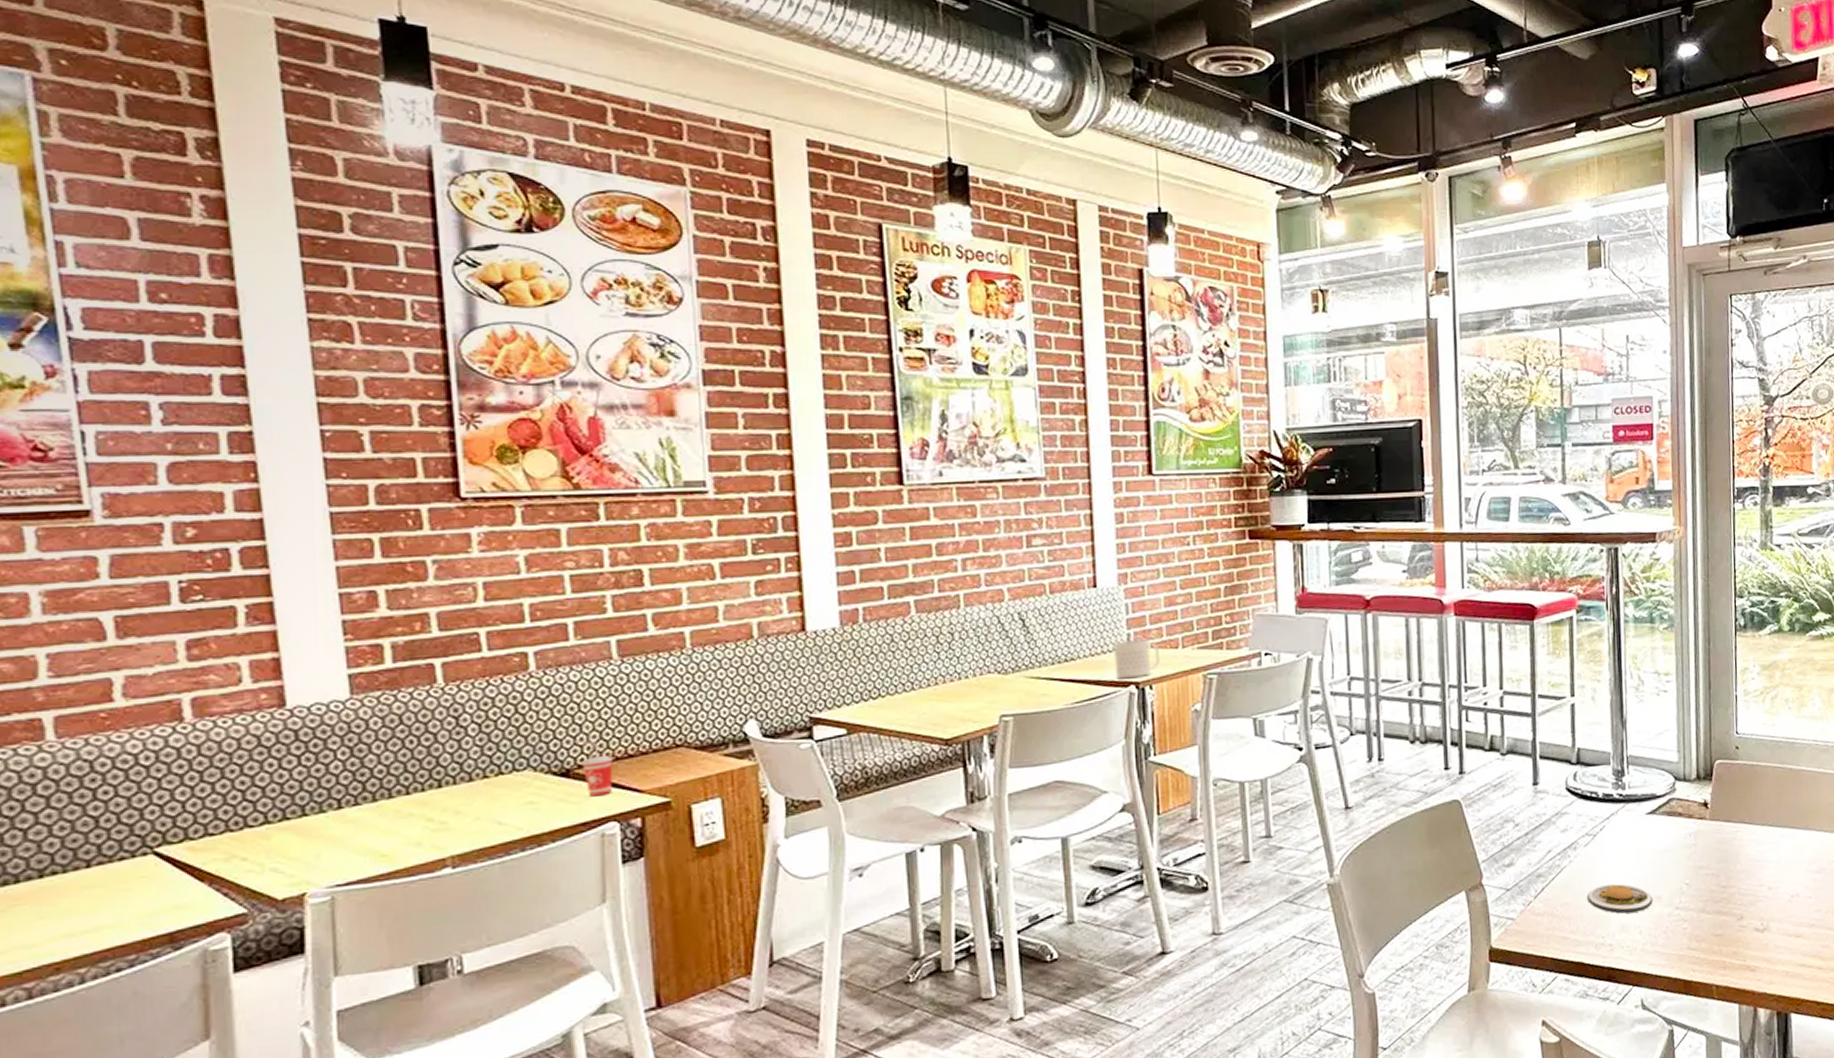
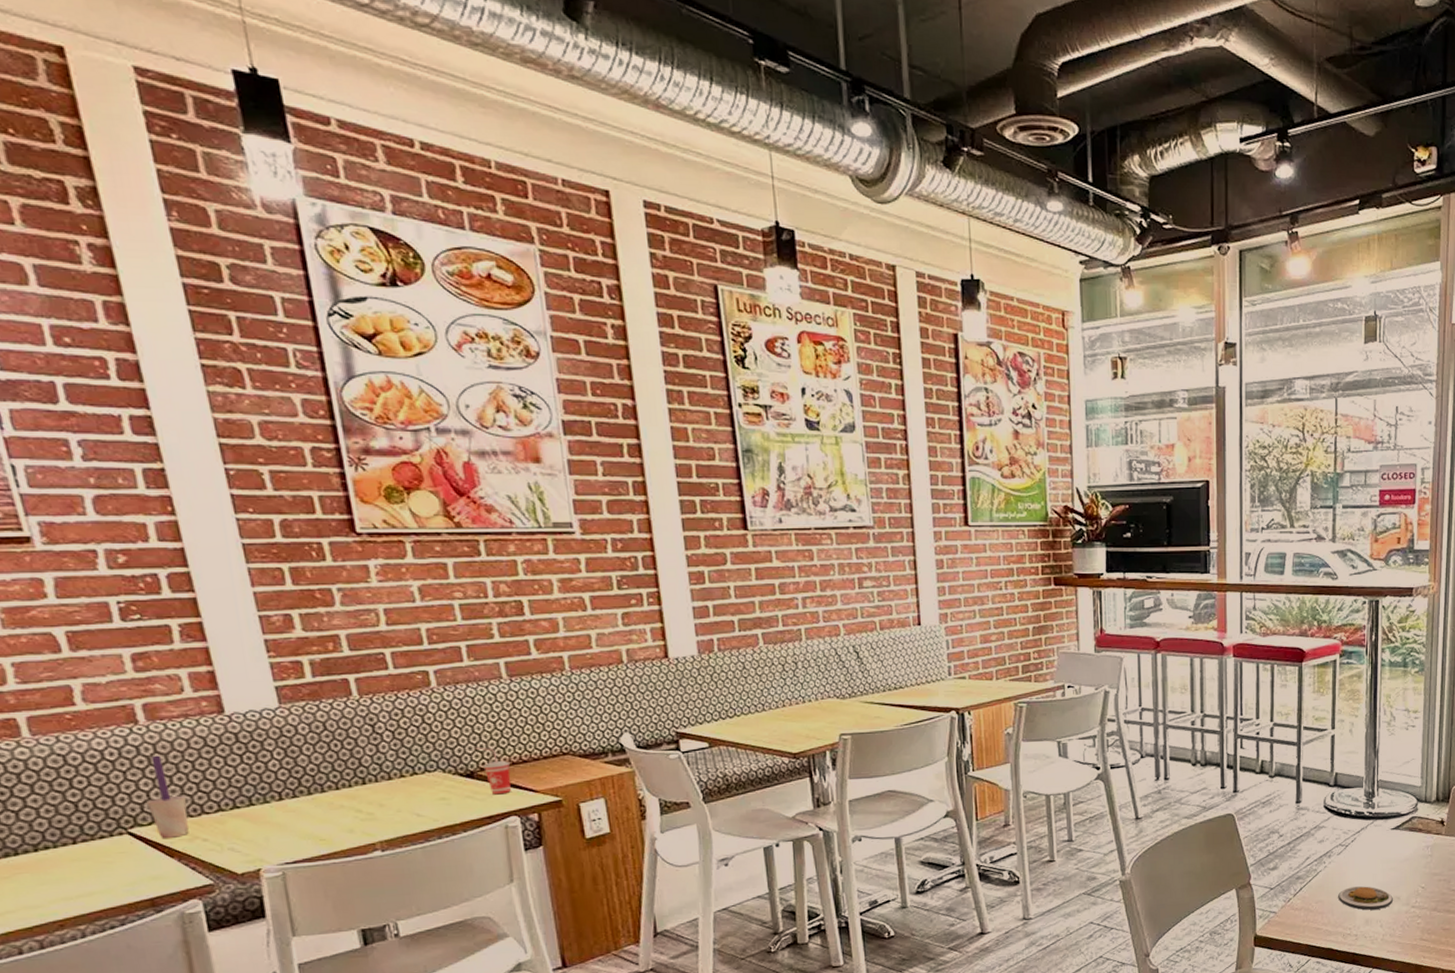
beverage cup: none [180,758,229,860] -> present [146,755,189,840]
mug: present [1113,638,1159,679] -> none [936,671,976,705]

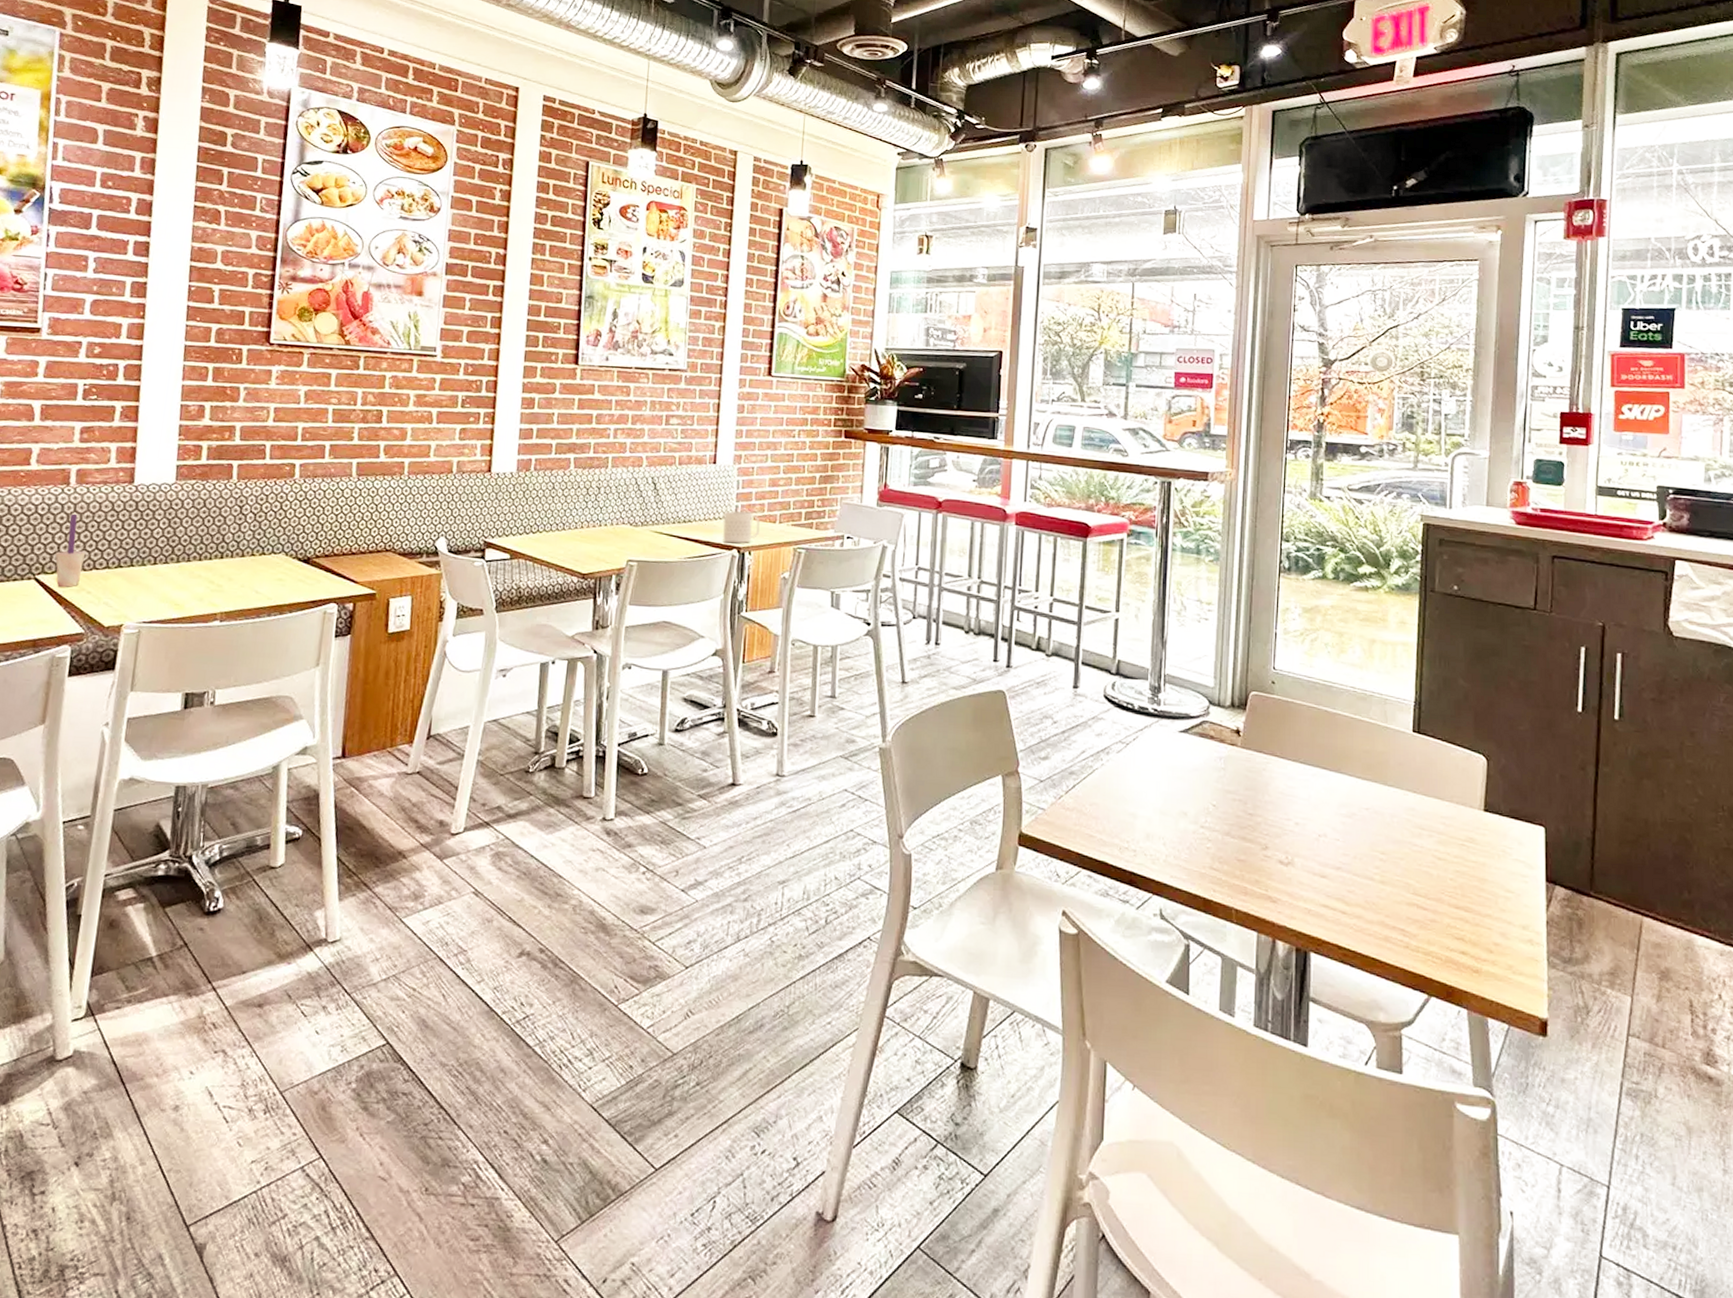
beverage cup: present [474,747,512,795] -> none [316,535,342,582]
mug: none [936,671,976,705] -> present [722,511,760,544]
hamburger: present [1338,886,1393,910] -> none [1116,792,1179,824]

